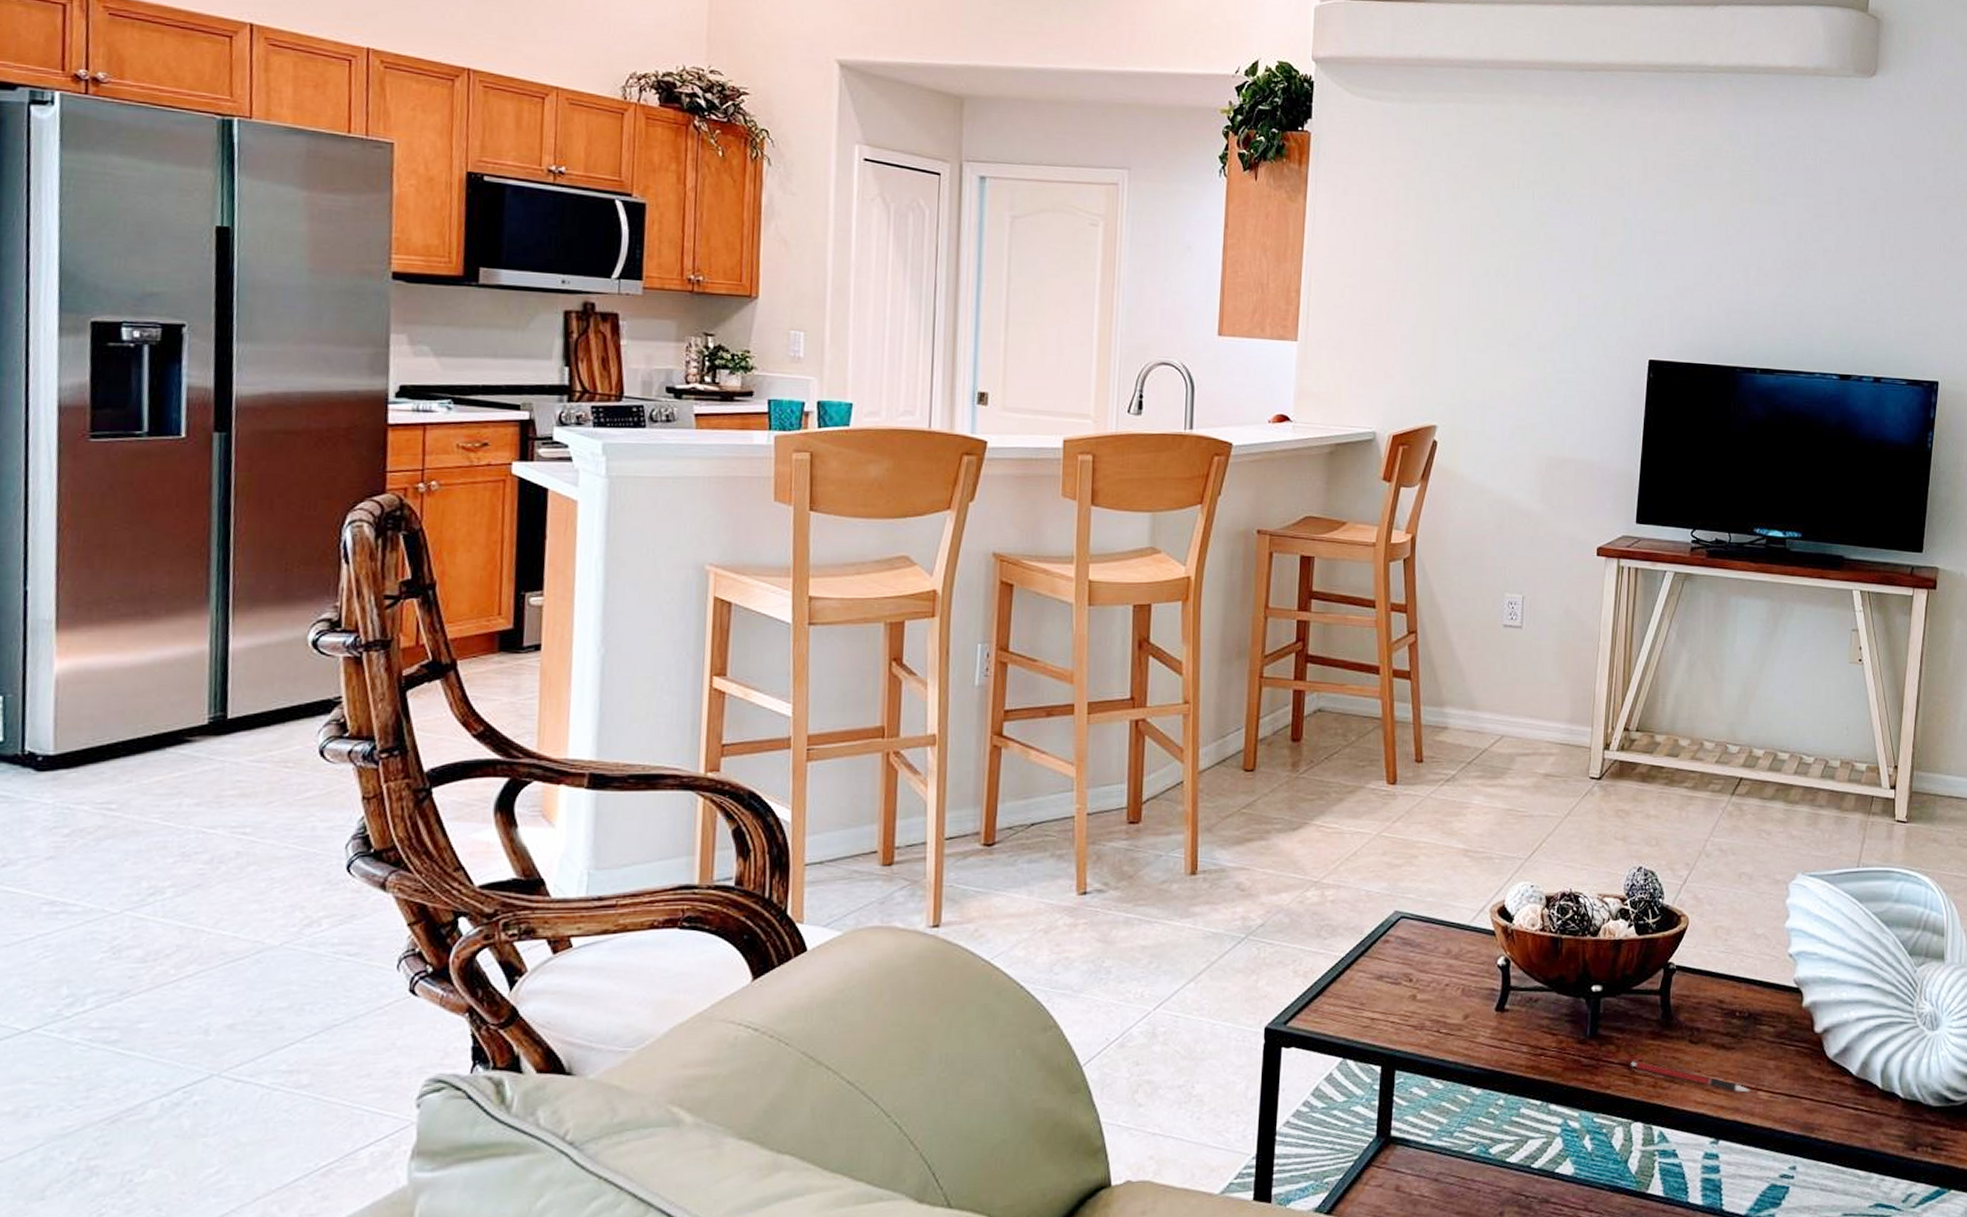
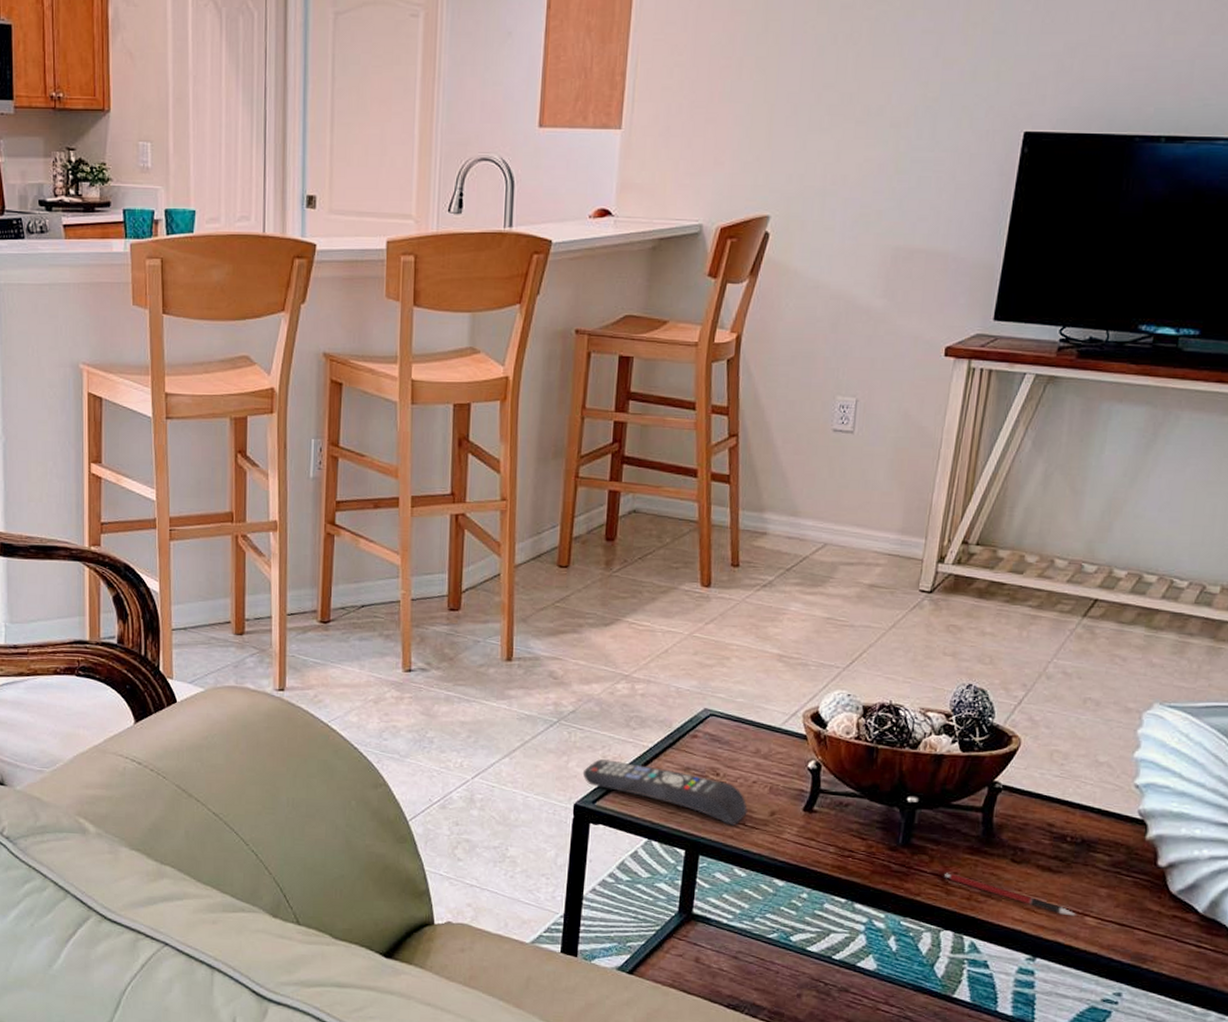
remote control: none [1273,975,1442,1034] -> present [582,759,748,826]

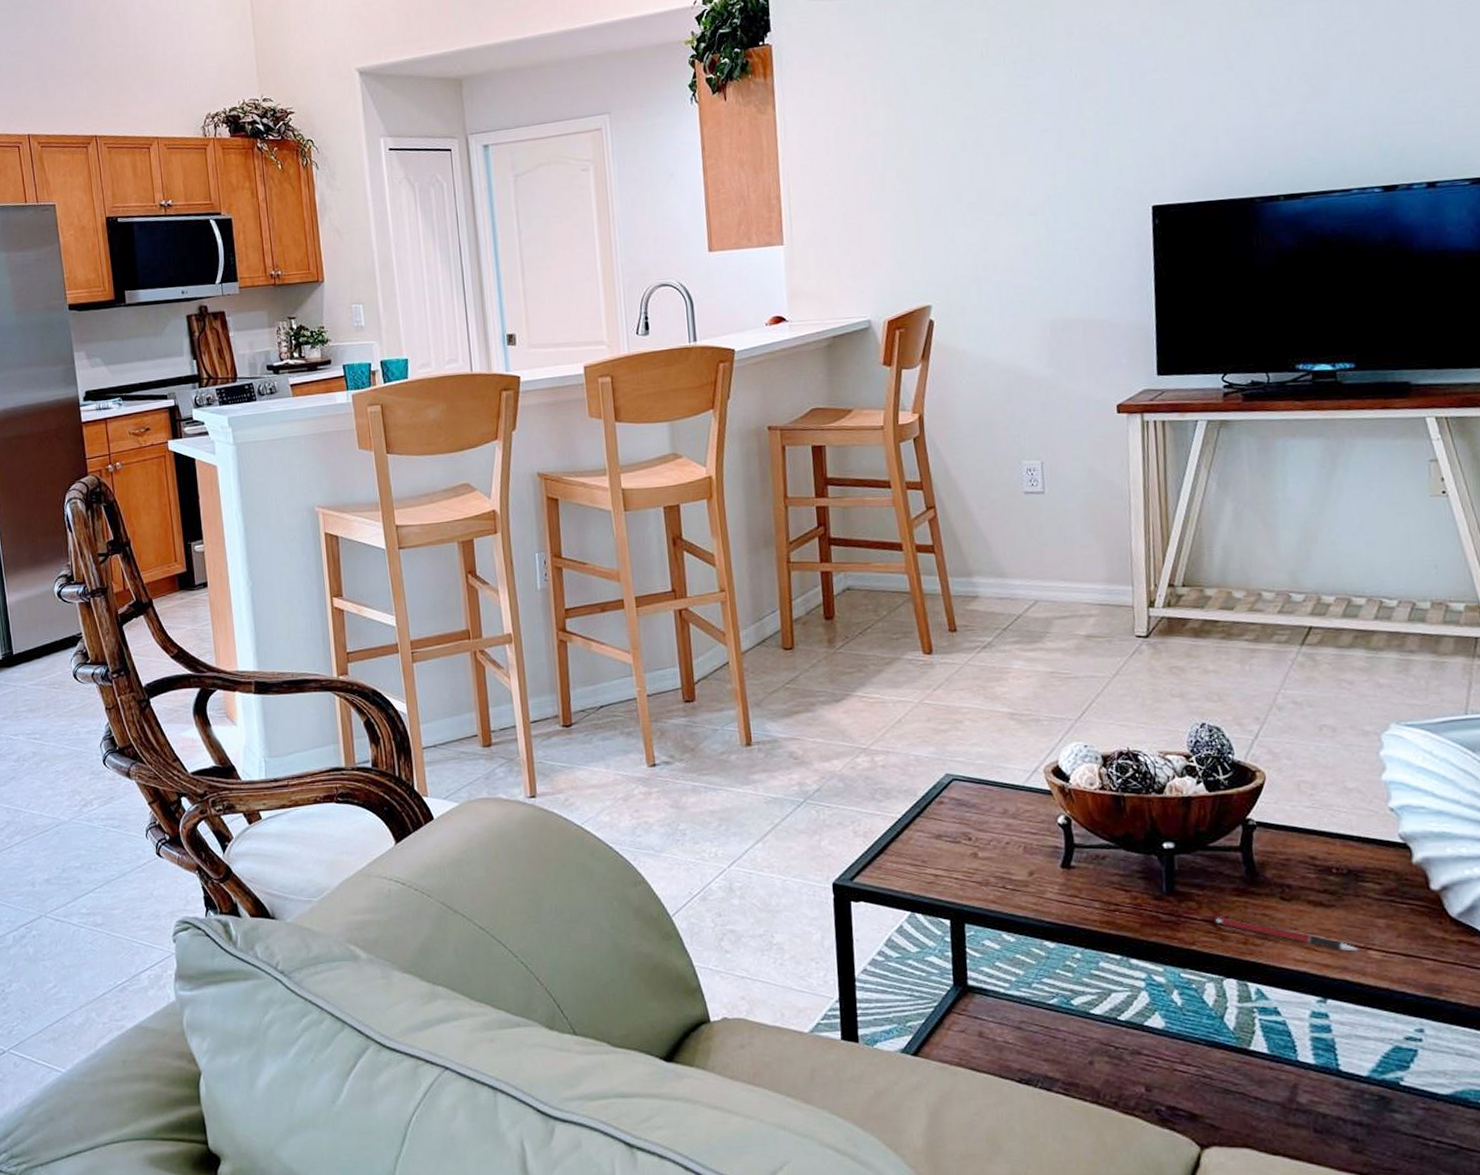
remote control: present [582,759,748,826] -> none [836,835,1006,890]

